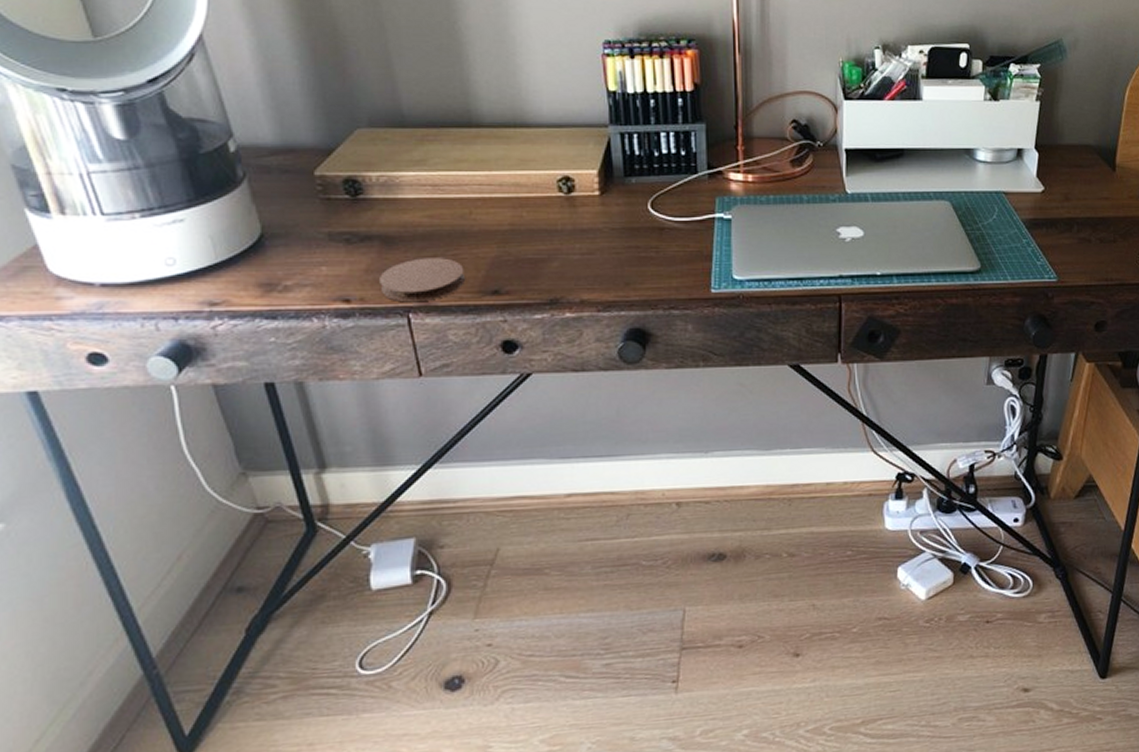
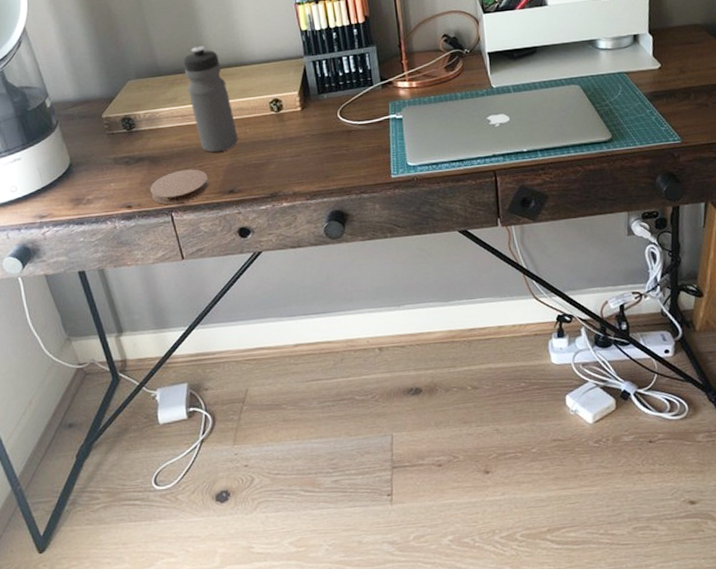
water bottle: none [440,94,511,239] -> present [183,46,239,153]

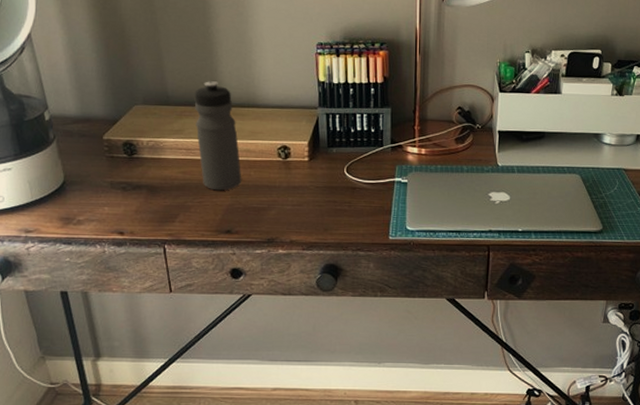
coaster: present [150,169,210,205] -> none [145,203,207,237]

